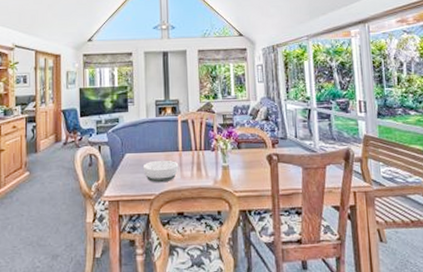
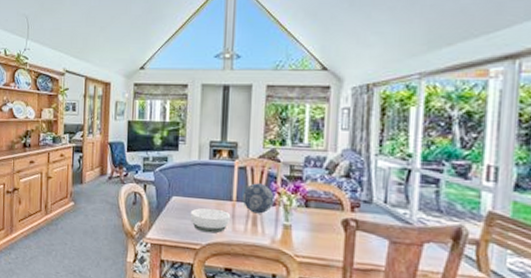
decorative ball: none [187,133,213,160] -> present [242,183,274,214]

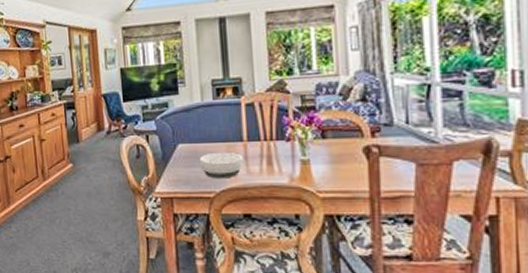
decorative ball: present [242,183,274,214] -> none [253,119,288,152]

